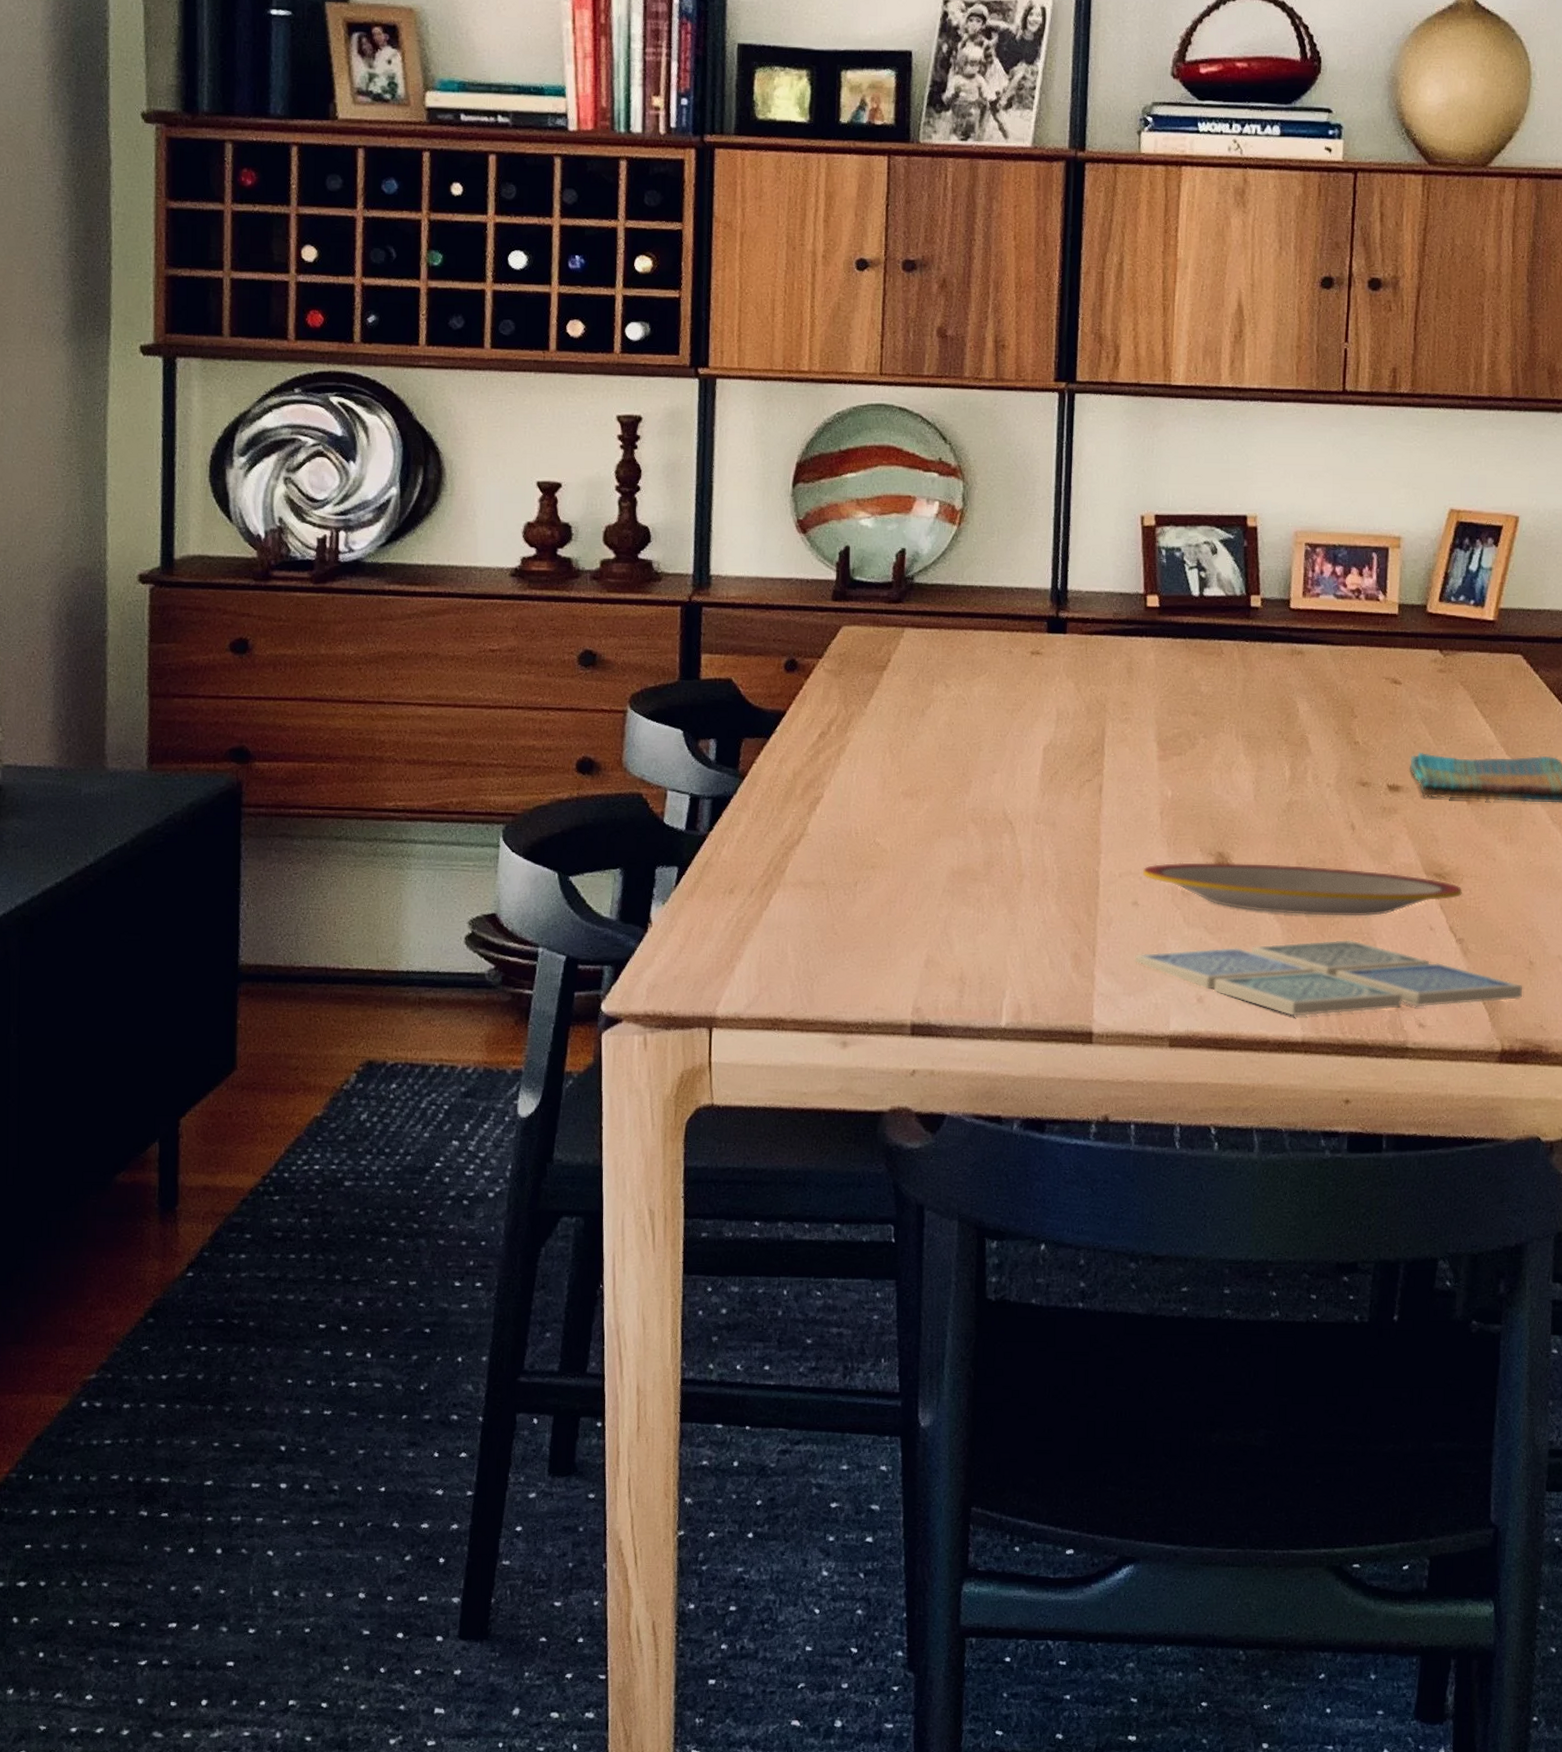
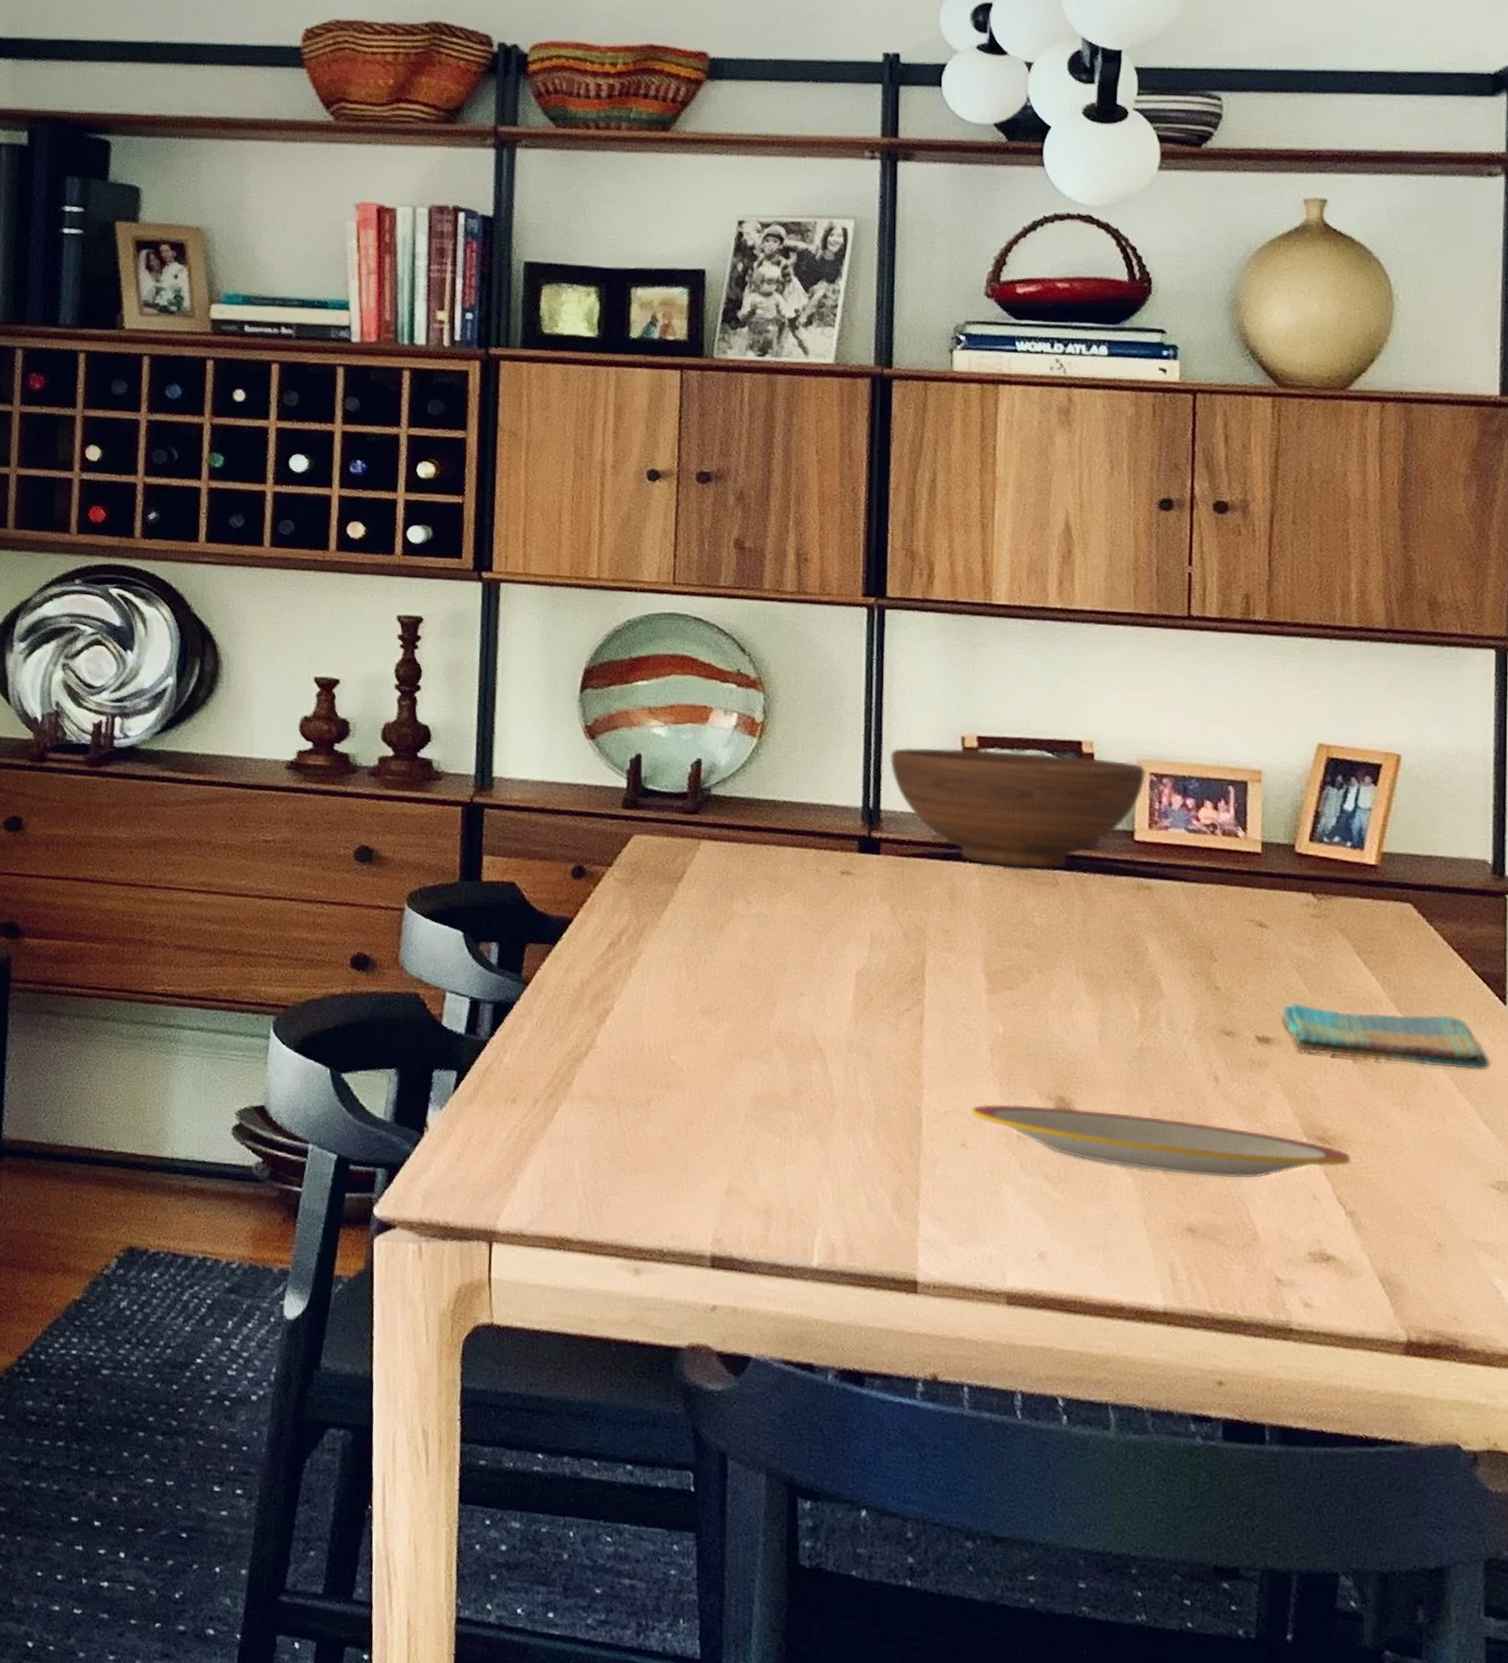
fruit bowl: none [1077,527,1301,640] -> present [890,747,1145,869]
drink coaster: present [1135,939,1523,1017] -> none [965,1199,1431,1286]

